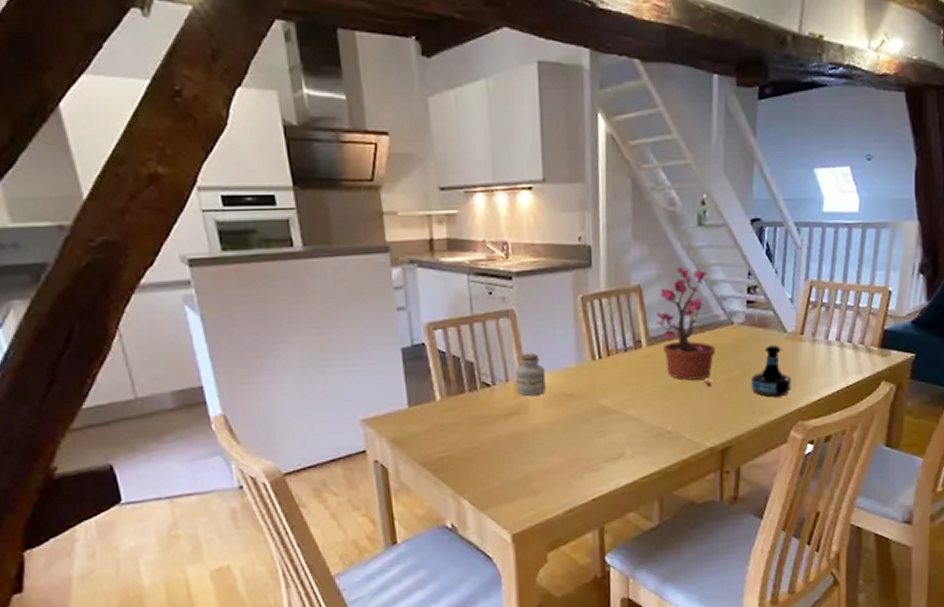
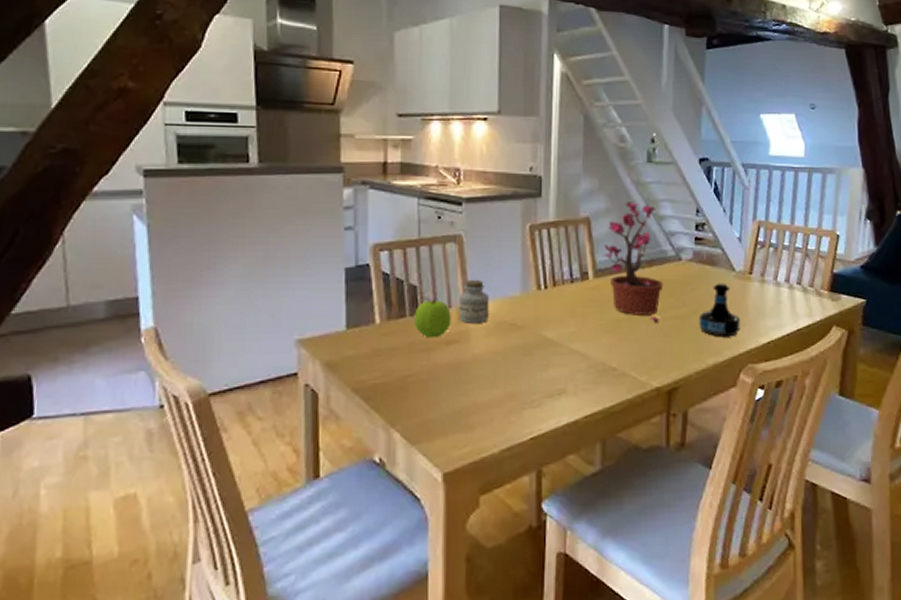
apple: none [473,375,510,412] -> present [414,300,451,338]

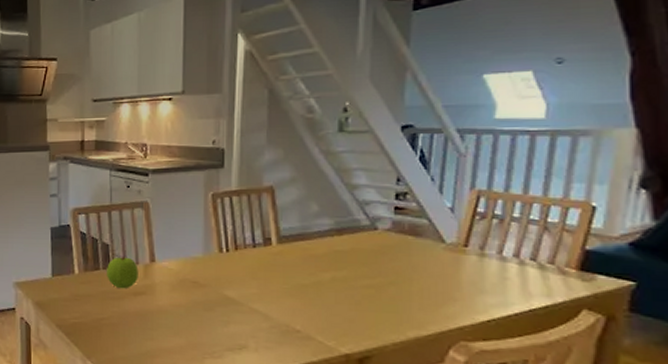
jar: present [459,279,489,323] -> none [145,240,173,279]
potted plant: present [603,202,664,322] -> none [287,171,356,290]
tequila bottle: present [698,283,740,337] -> none [397,254,451,311]

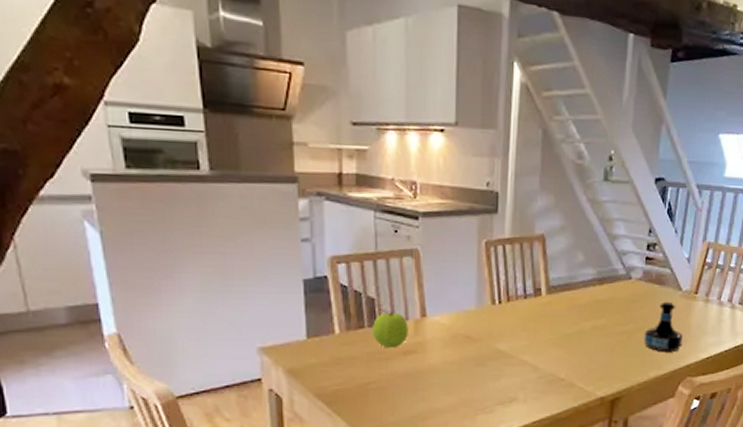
tequila bottle: none [397,254,451,311] -> present [644,301,683,352]

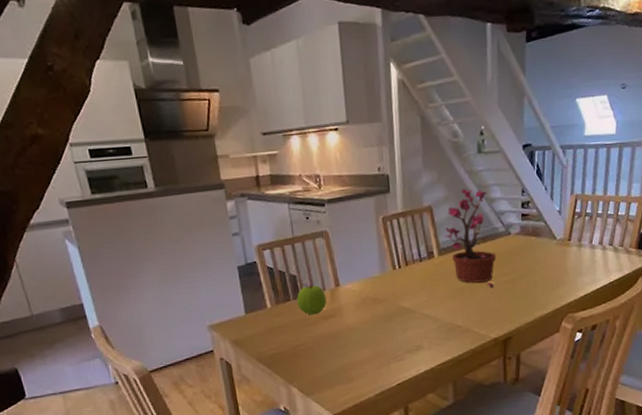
potted plant: none [556,220,613,337] -> present [445,188,497,287]
tequila bottle: present [644,301,683,352] -> none [526,250,562,294]

